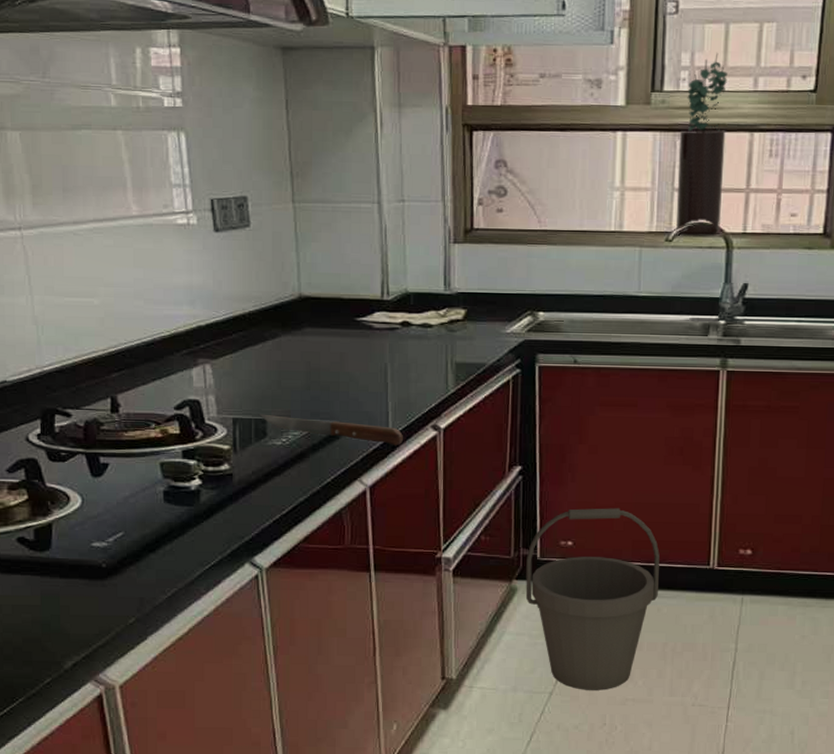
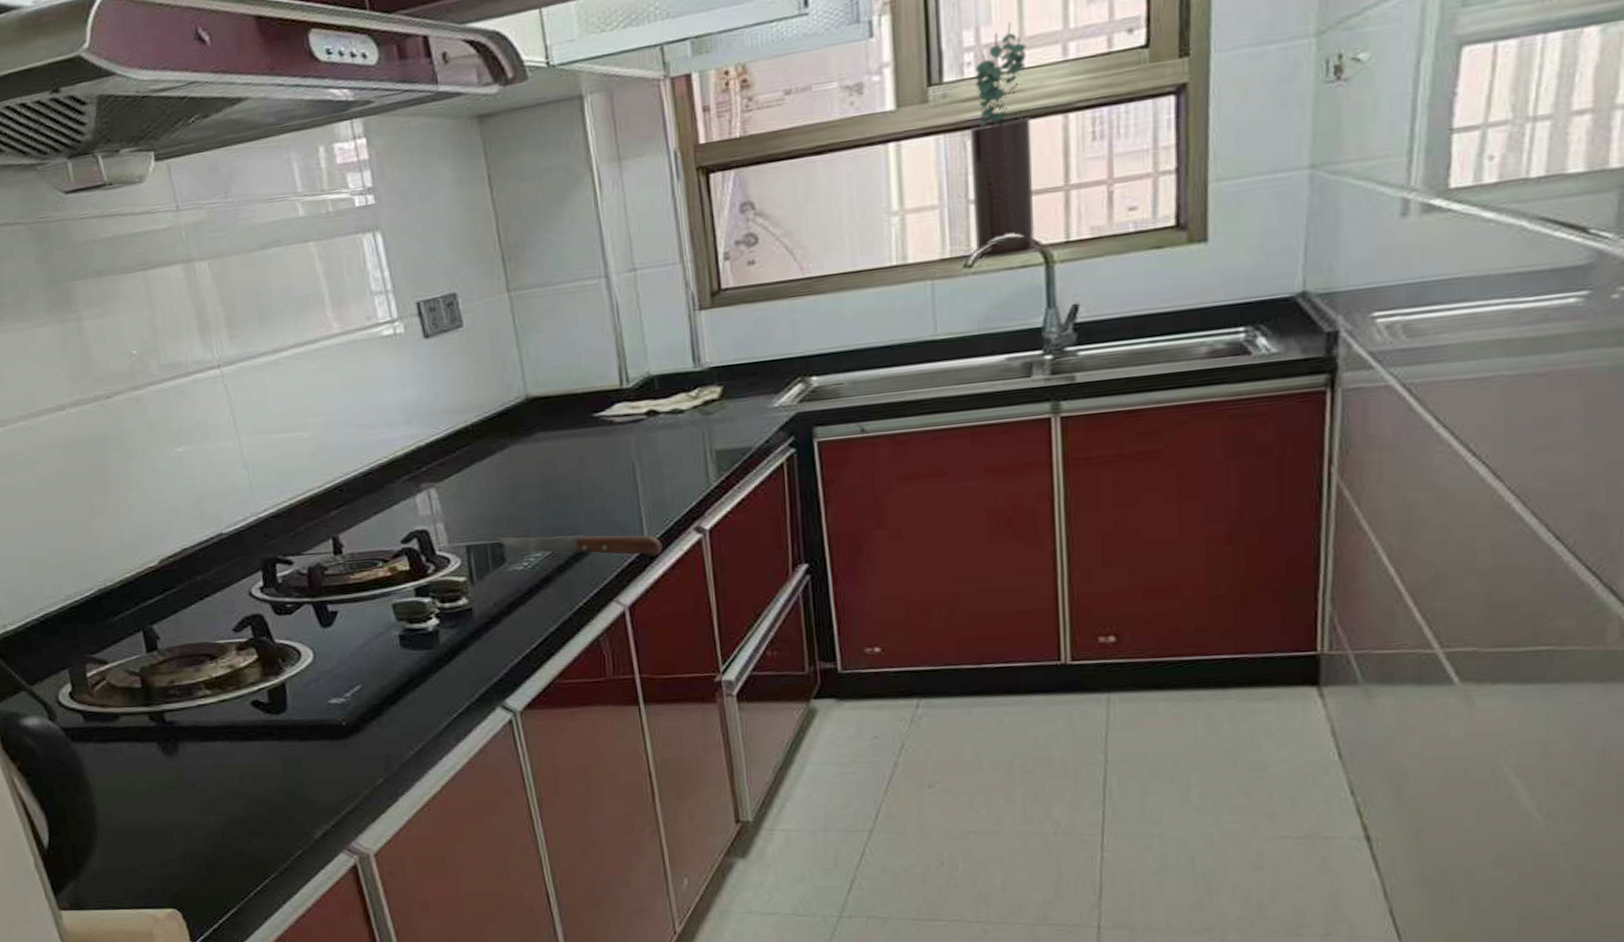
bucket: present [525,508,660,690] -> none [825,601,996,825]

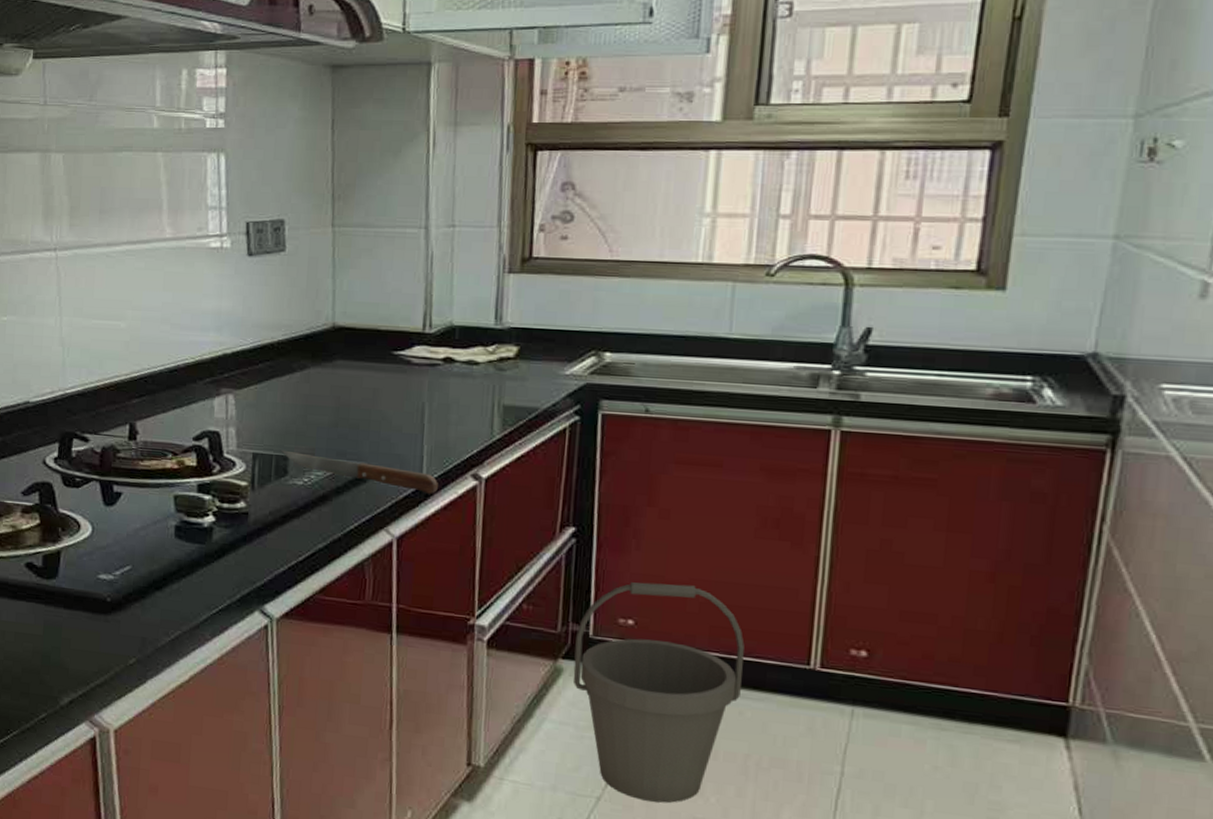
bucket: none [825,601,996,825] -> present [573,582,745,803]
vase: present [969,21,1035,258] -> none [780,59,853,272]

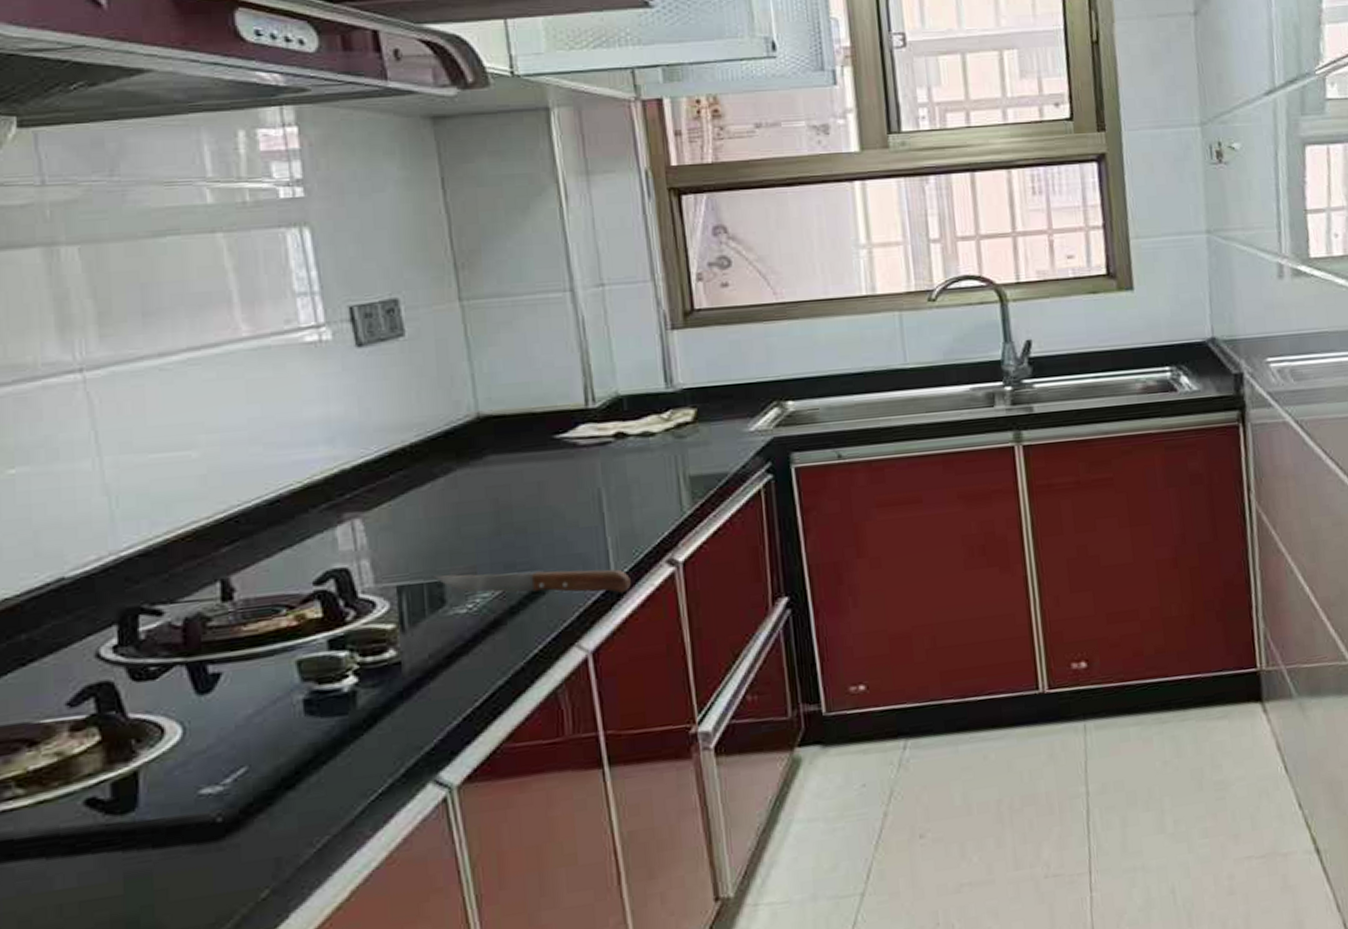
bucket: present [573,582,745,803] -> none [808,633,981,883]

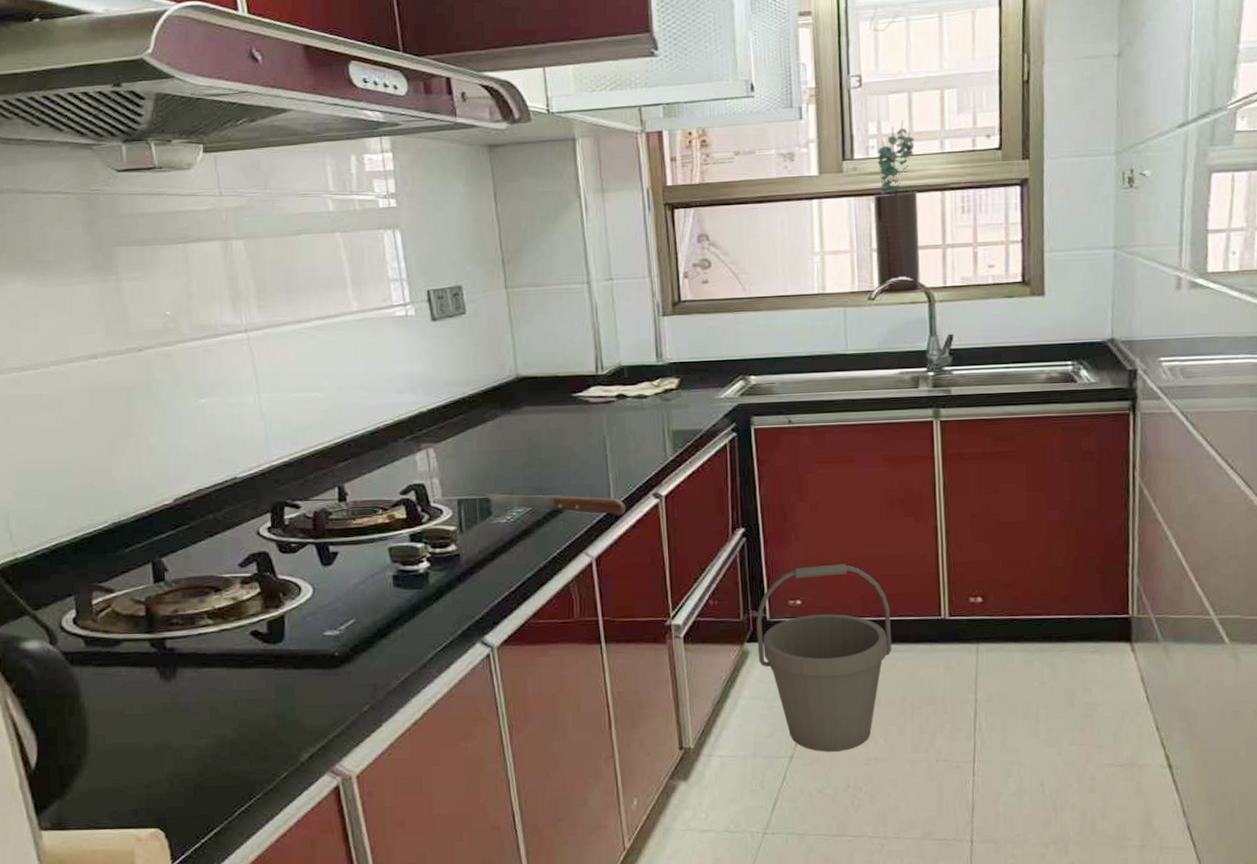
bucket: none [808,633,981,883] -> present [756,564,892,752]
vase: none [926,85,990,294] -> present [873,119,921,294]

